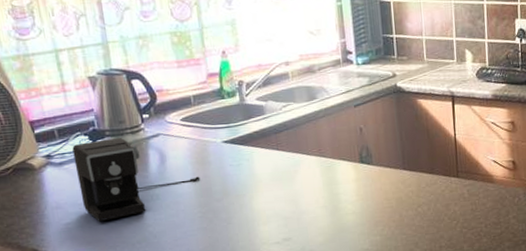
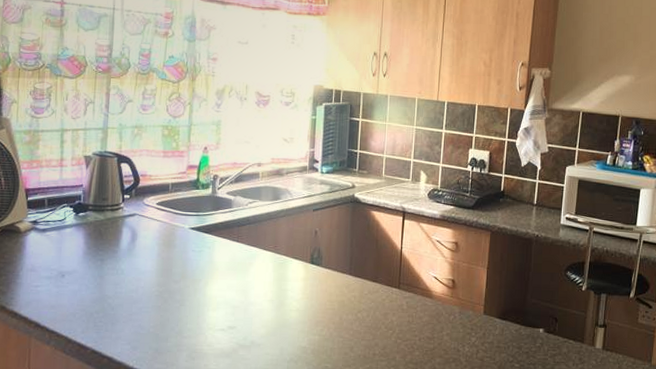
coffee maker: present [72,137,201,222] -> none [55,212,164,289]

